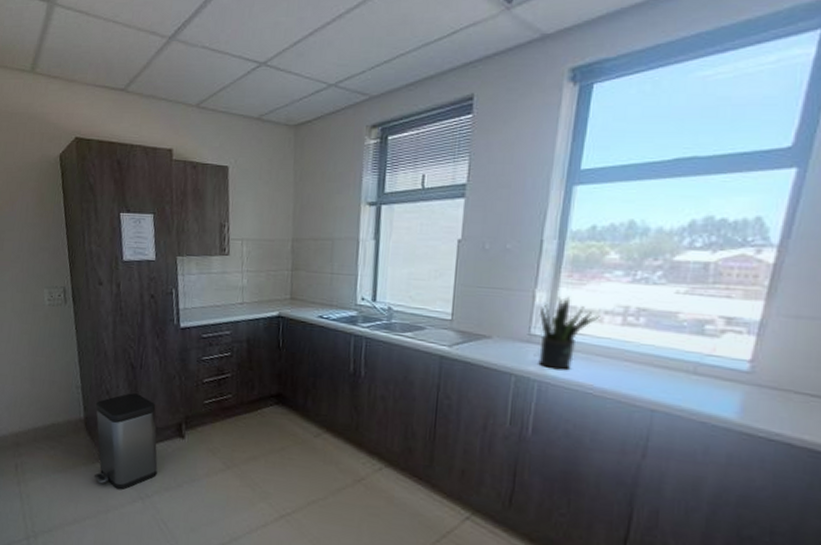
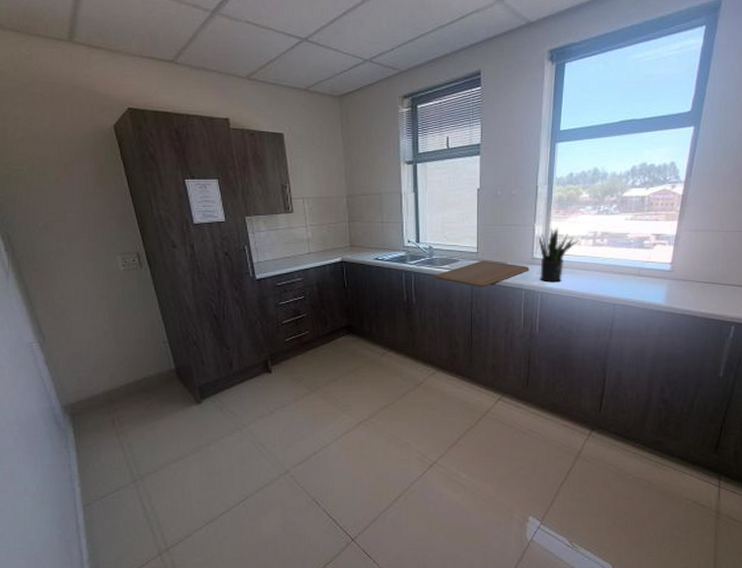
pedal bin: present [93,393,158,490] -> none [185,341,250,425]
chopping board: none [392,331,524,366] -> present [435,260,530,287]

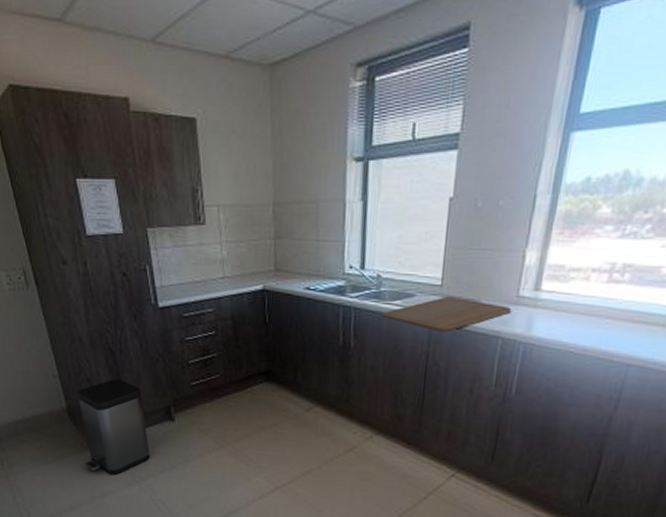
pedal bin: none [185,341,250,425] -> present [78,379,150,476]
potted plant: present [538,227,579,283] -> none [525,255,587,331]

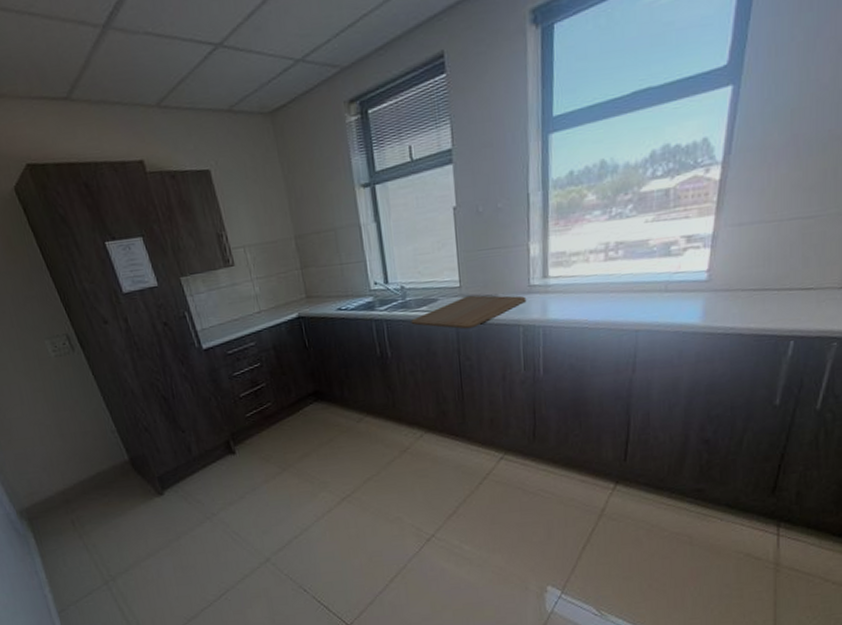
pedal bin: present [78,379,150,476] -> none [137,423,218,517]

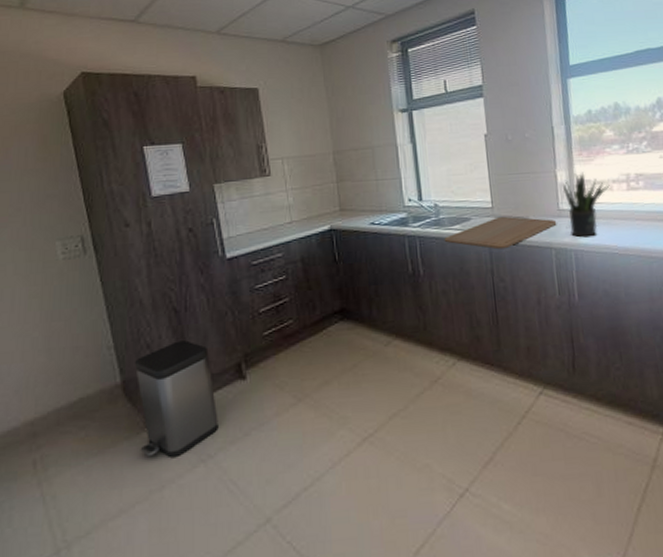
pedal bin: none [137,423,218,517] -> present [135,340,219,459]
potted plant: none [535,243,586,313] -> present [562,172,610,238]

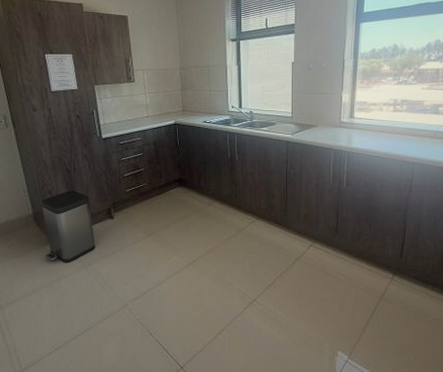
chopping board: present [444,216,557,250] -> none [255,124,338,147]
potted plant: present [562,172,610,238] -> none [345,95,381,143]

